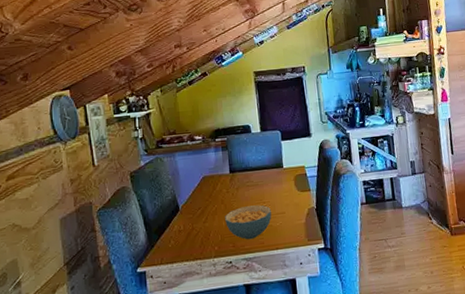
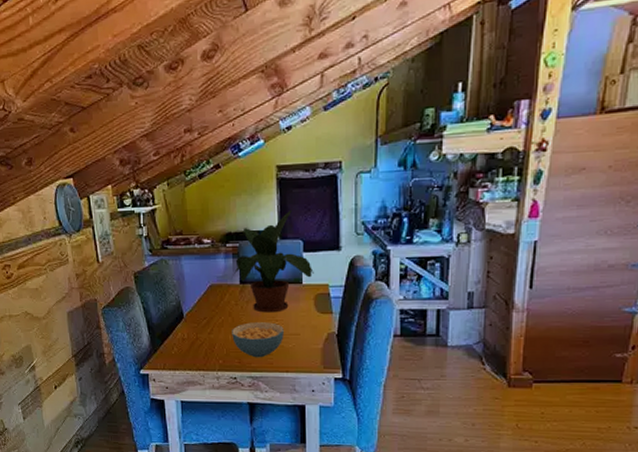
potted plant: none [223,106,292,197] -> present [233,209,314,313]

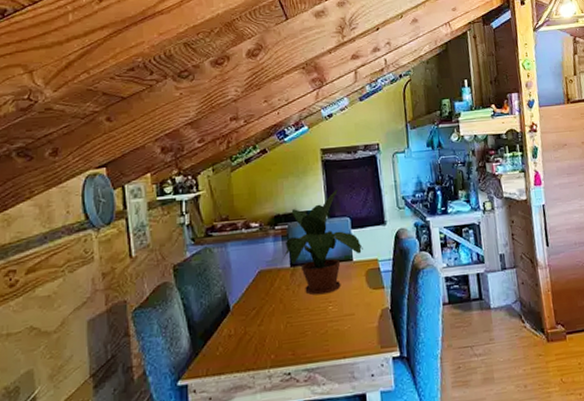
cereal bowl: present [232,322,284,358] -> none [284,304,339,347]

